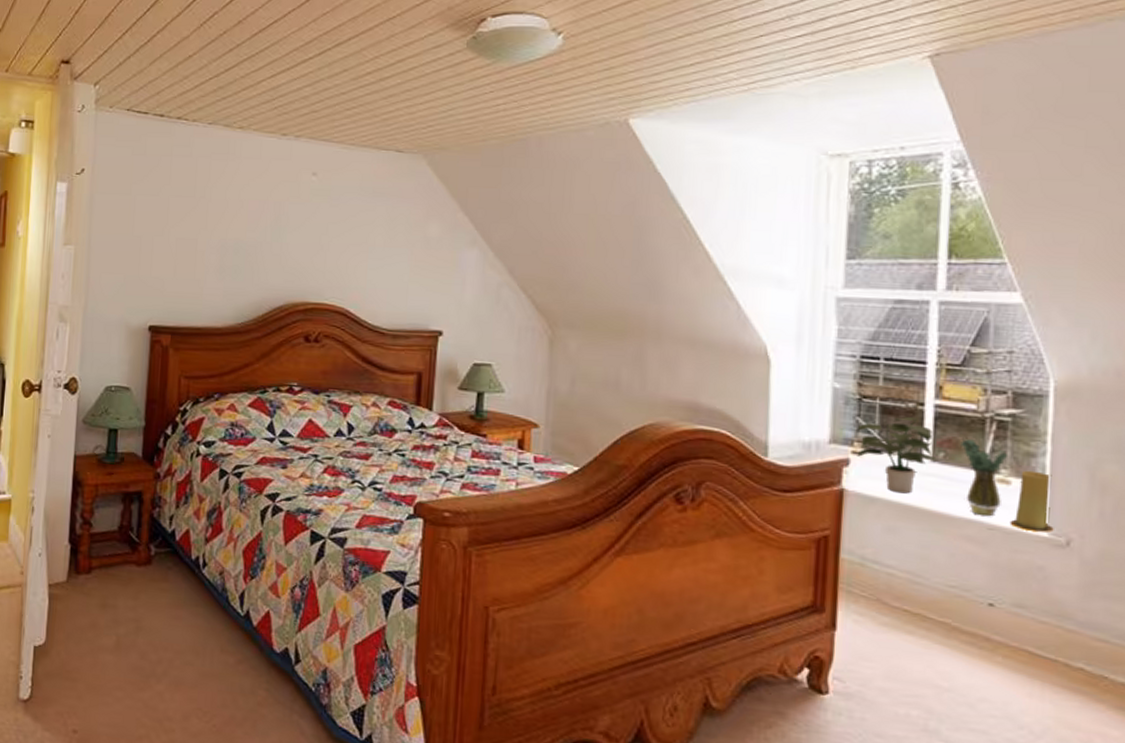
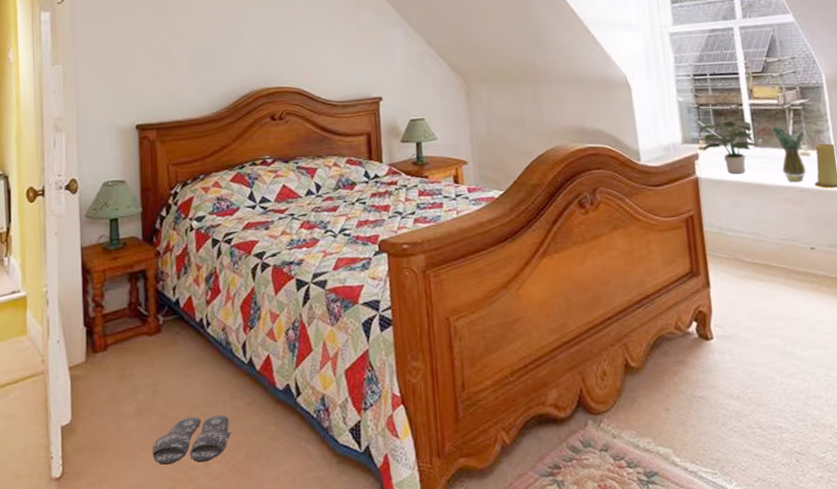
slippers: none [127,662,217,715] -> present [152,414,232,465]

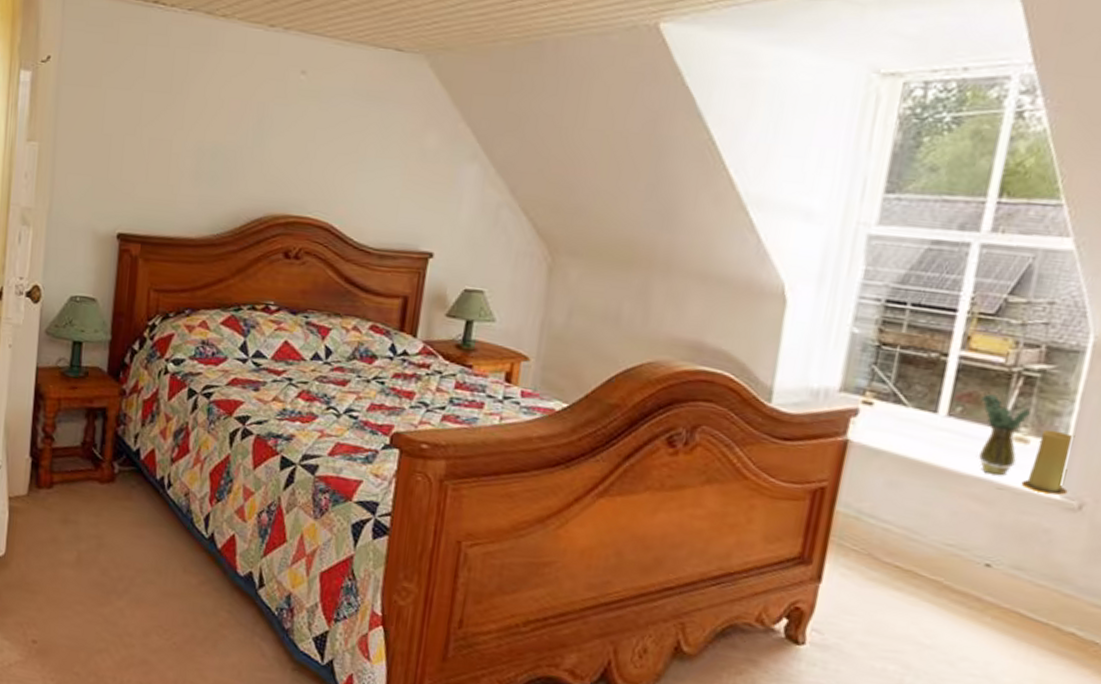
slippers: present [152,414,232,465] -> none [87,580,178,632]
potted plant: present [699,115,761,174] -> none [867,367,959,448]

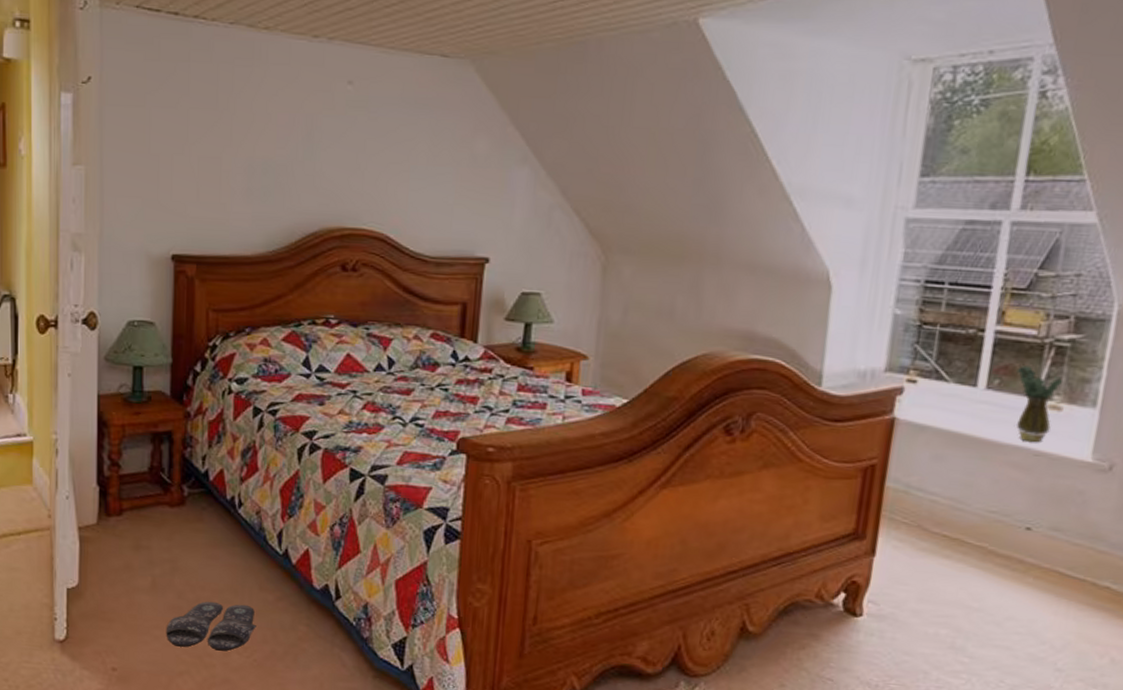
slippers: none [87,580,178,632] -> present [166,601,256,651]
candle: present [1021,429,1075,496] -> none [1056,396,1104,459]

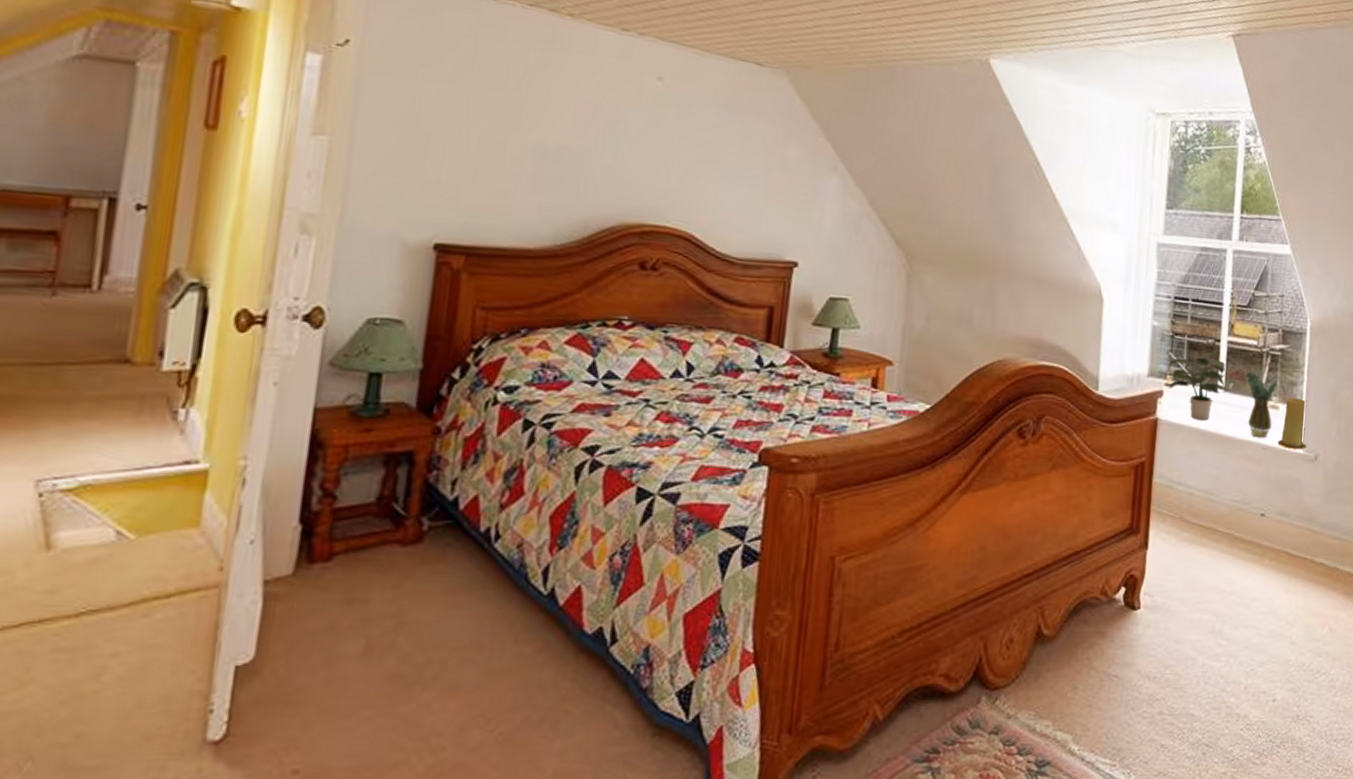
slippers: present [166,601,256,651] -> none [379,662,507,728]
potted plant: none [911,343,996,422] -> present [1169,351,1232,421]
candle: none [1056,396,1104,459] -> present [1277,397,1307,450]

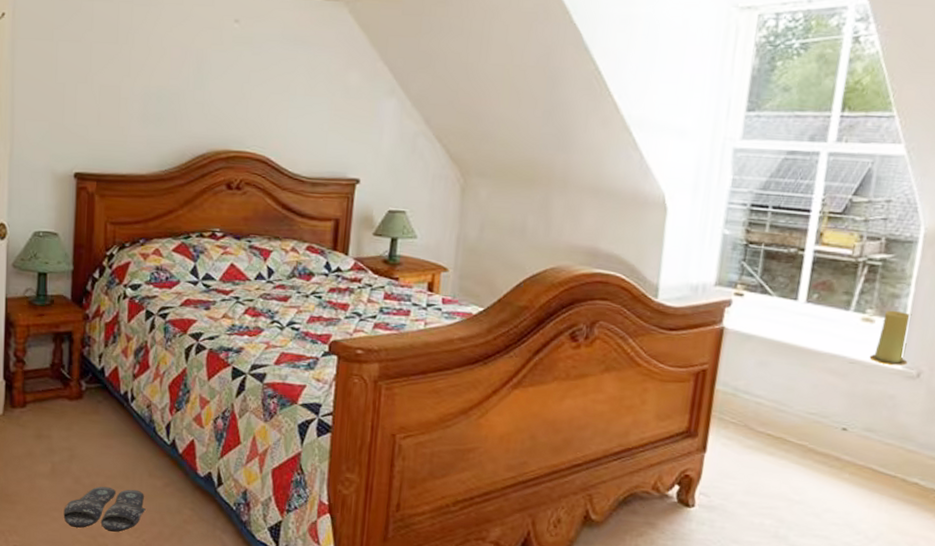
slippers: none [379,662,507,728] -> present [63,486,146,532]
potted plant: present [1169,351,1232,421] -> none [739,261,815,332]
vase: present [1245,368,1277,437] -> none [833,279,875,351]

